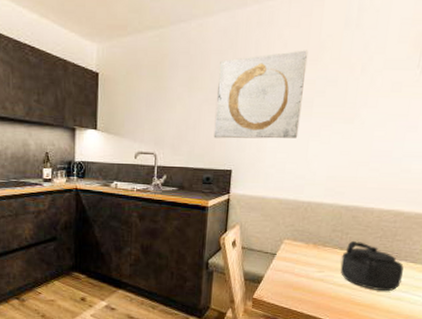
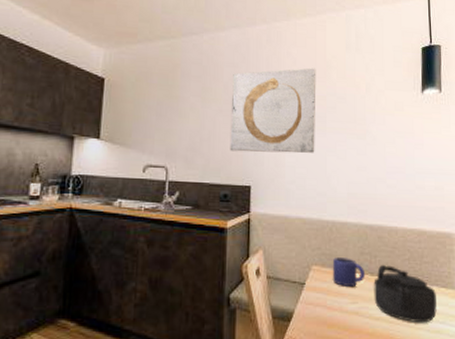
mug: none [302,233,335,259] -> present [332,257,366,288]

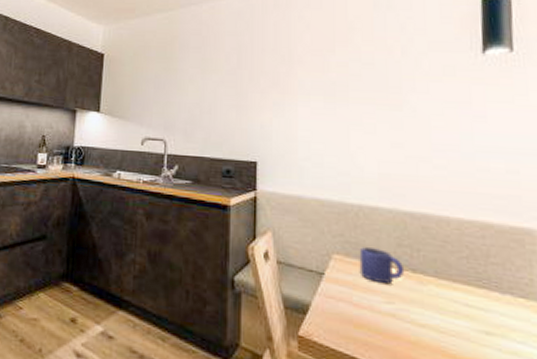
wall art: present [230,68,316,153] -> none [232,31,336,127]
kettle: present [374,264,437,323] -> none [416,260,512,340]

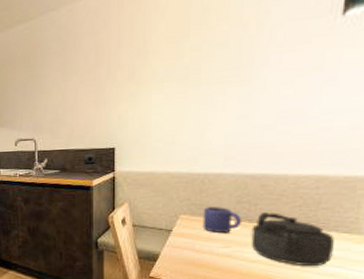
kettle: none [416,260,512,340] -> present [251,211,334,267]

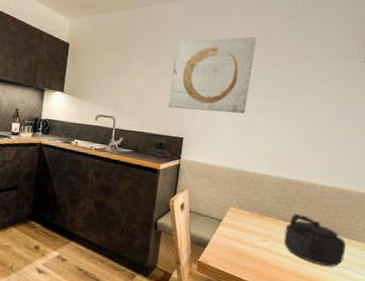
wall art: none [92,16,191,118] -> present [168,36,257,114]
mug: present [202,207,242,234] -> none [247,203,279,229]

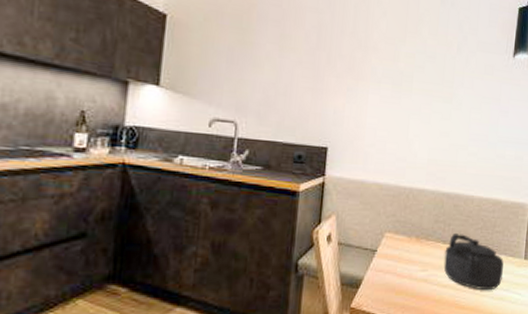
wall art: present [168,36,257,114] -> none [307,20,408,115]

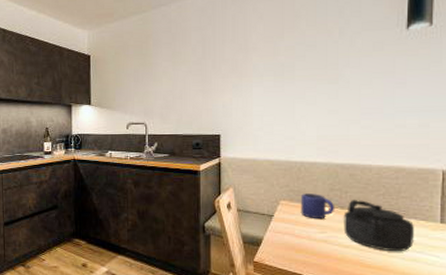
mug: none [404,225,438,255] -> present [300,194,335,220]

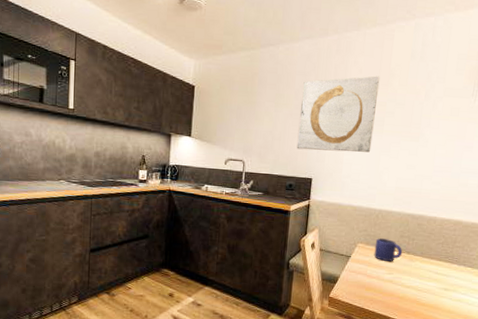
wall art: none [199,20,284,106] -> present [296,76,380,152]
kettle: present [344,199,414,252] -> none [407,246,463,293]

